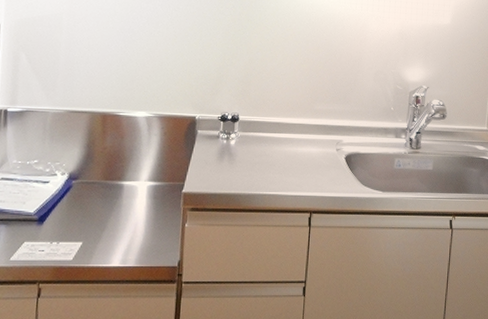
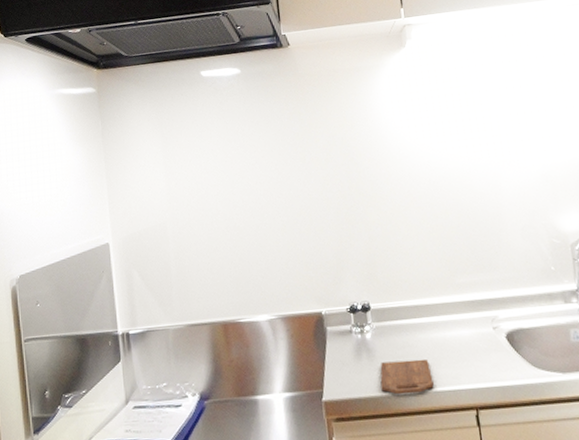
cutting board: none [235,166,280,195] -> present [380,358,434,395]

